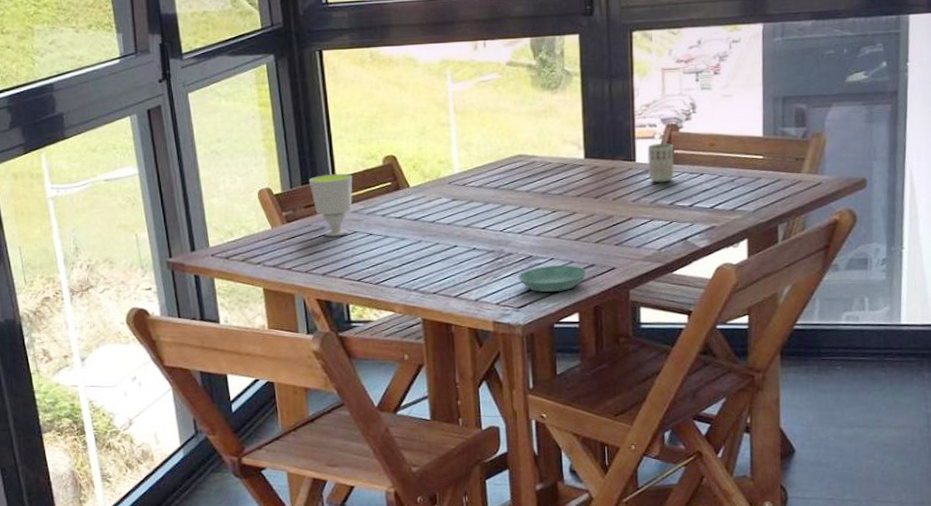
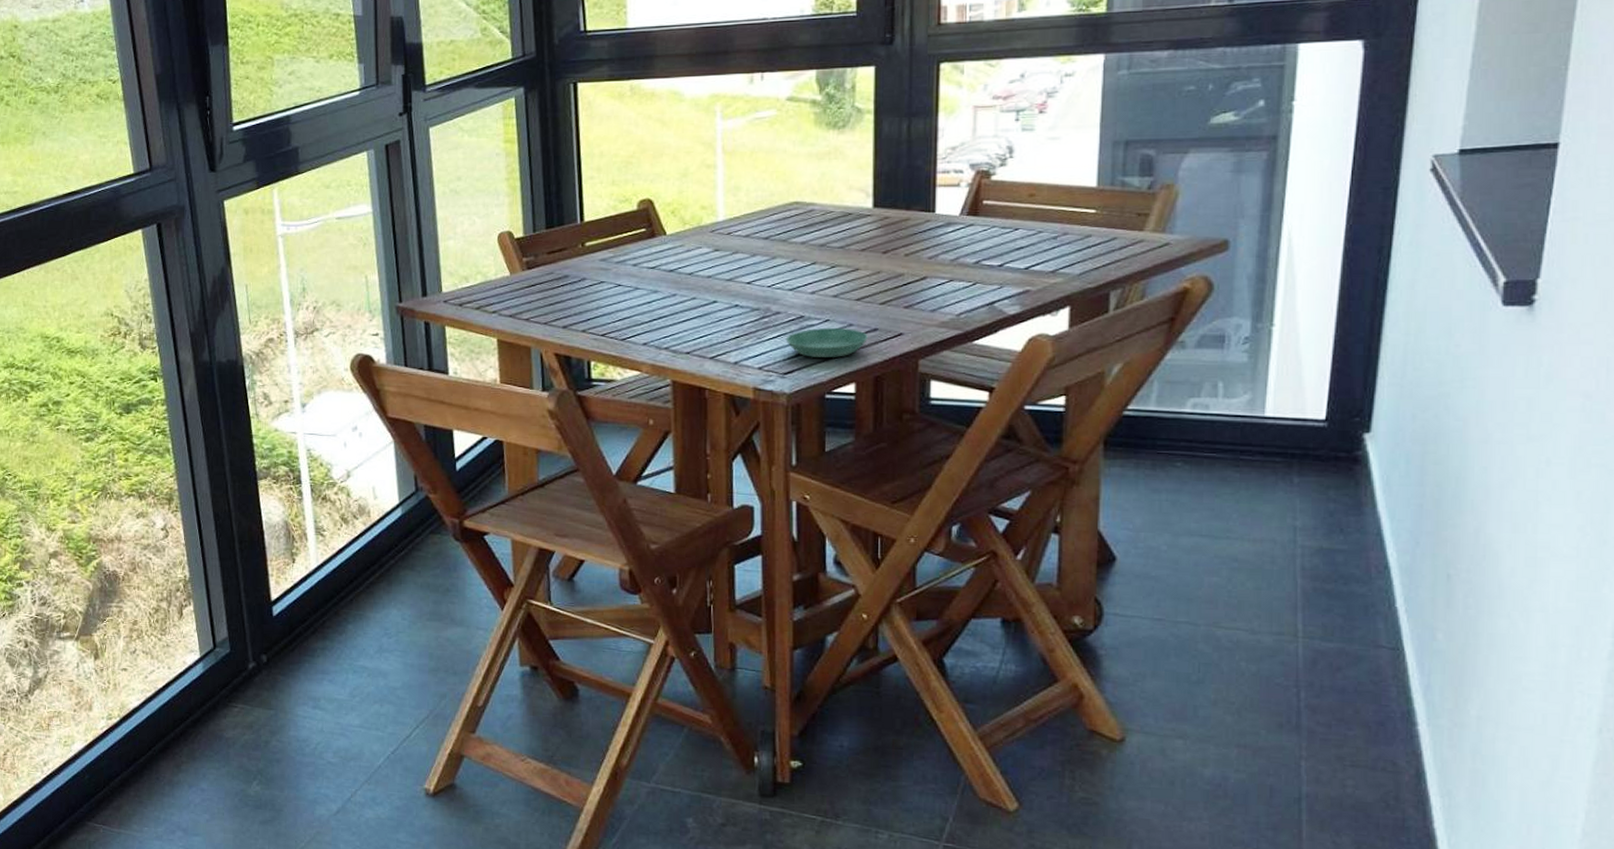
cup: present [308,173,353,237] -> none [554,217,603,286]
cup: present [647,143,675,183] -> none [949,193,984,238]

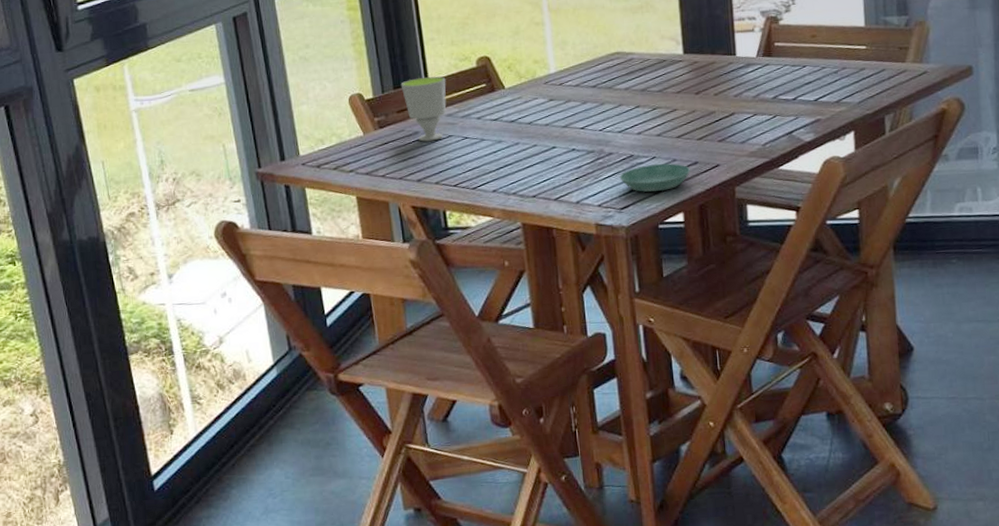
cup: none [554,217,603,286] -> present [400,76,447,142]

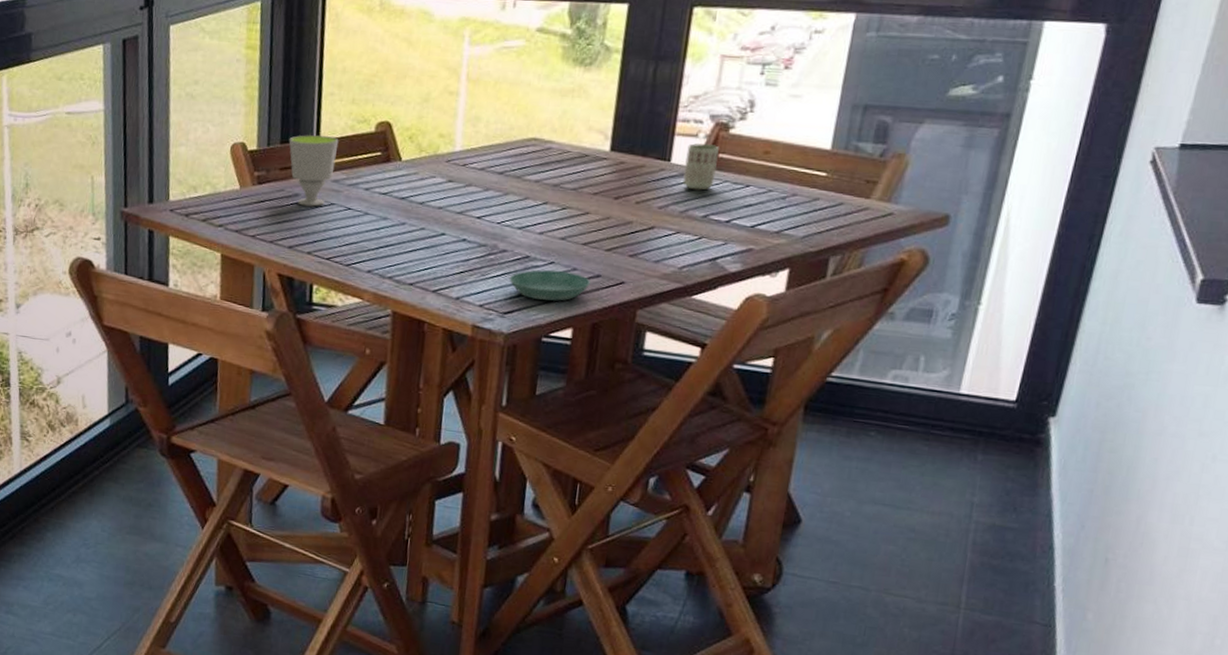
cup: none [747,36,776,77] -> present [683,143,719,190]

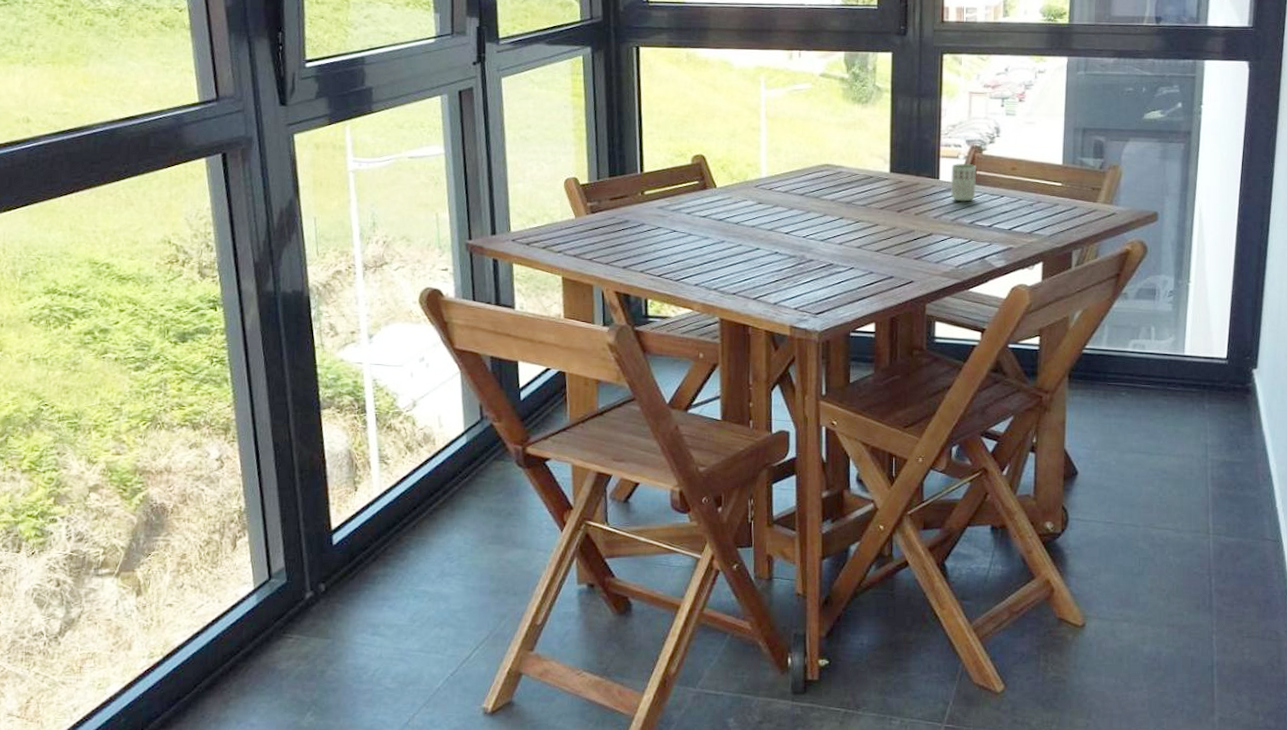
cup: present [289,134,339,207] -> none [616,168,661,231]
saucer: present [509,270,590,301] -> none [817,274,885,301]

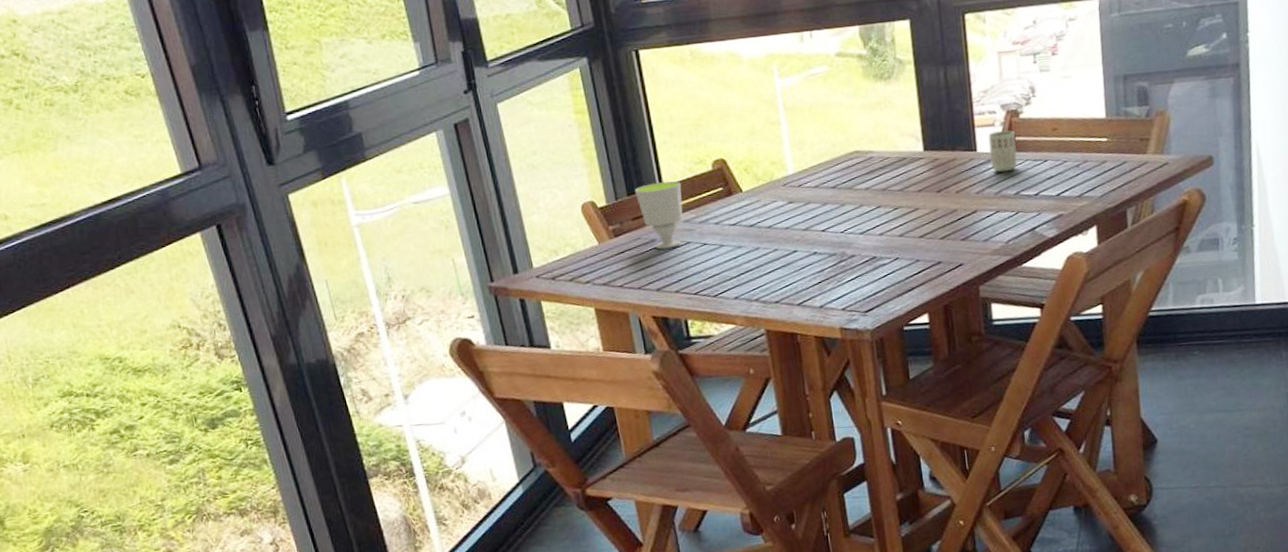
cup: none [616,168,661,231] -> present [634,181,683,250]

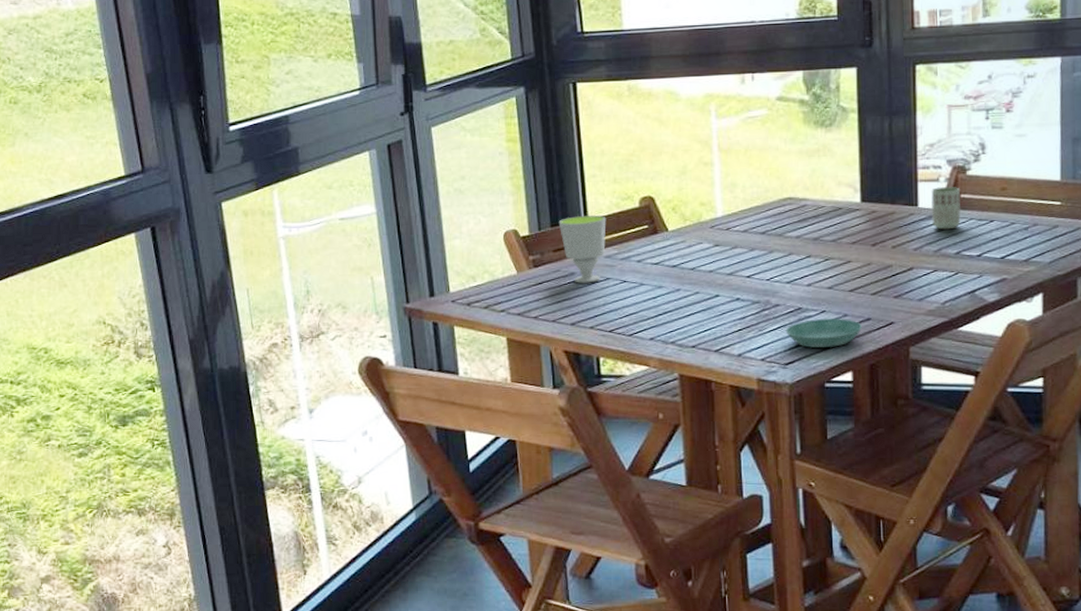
saucer: none [862,264,934,294] -> present [785,318,862,348]

